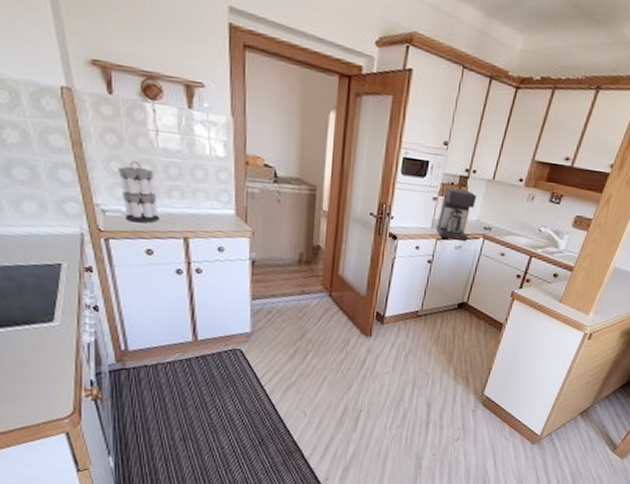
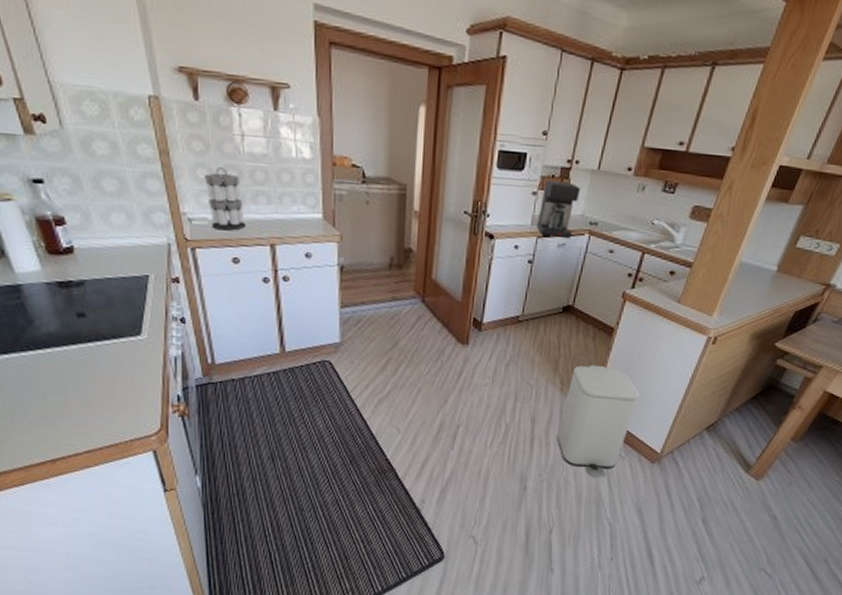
pedal bin: none [449,356,525,456] -> present [556,364,641,477]

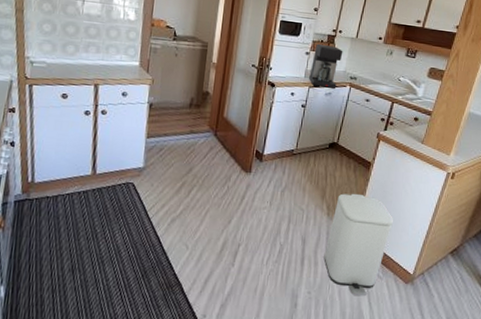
spice rack: present [205,167,246,231] -> none [48,23,77,73]

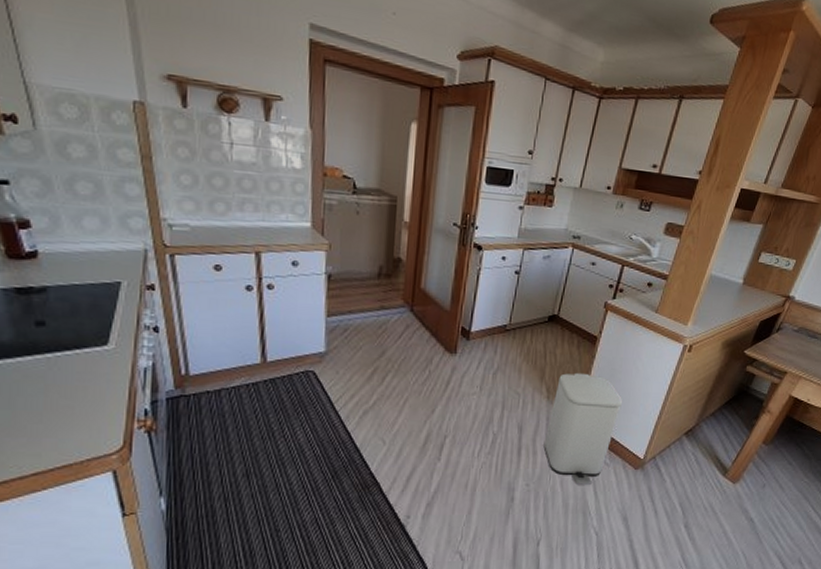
coffee maker: present [309,43,343,90] -> none [523,195,564,252]

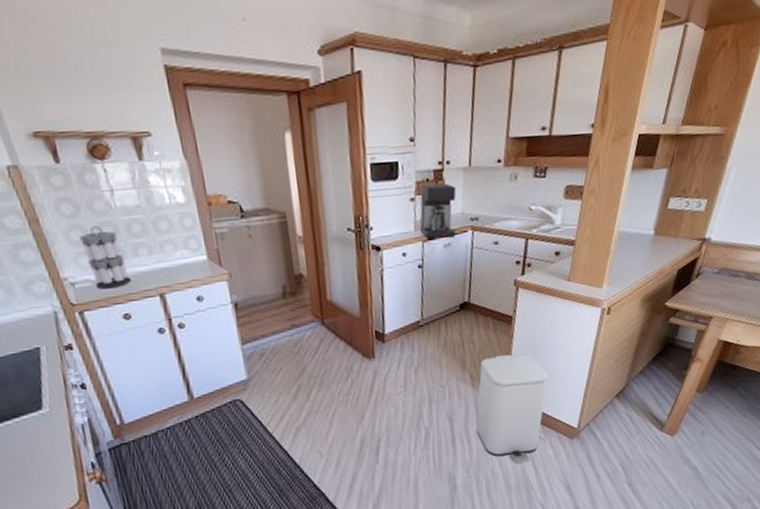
spice rack: none [189,174,231,238] -> present [80,226,132,289]
coffee maker: none [523,195,564,252] -> present [420,183,457,239]

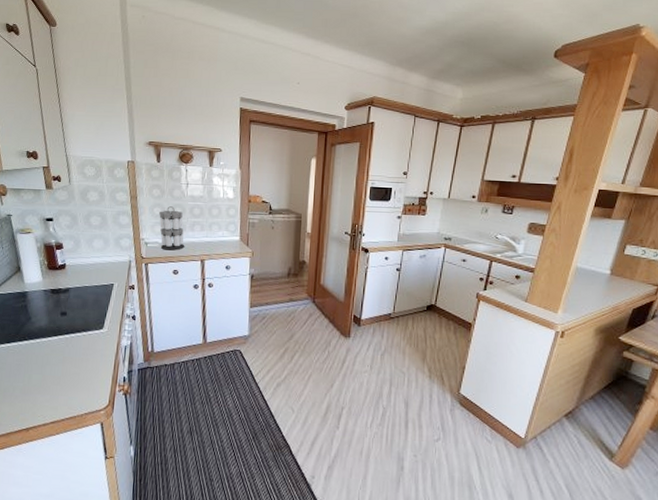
coffee maker: present [420,183,457,239] -> none [402,207,436,252]
pedal bin: present [476,354,549,463] -> none [428,355,500,460]

